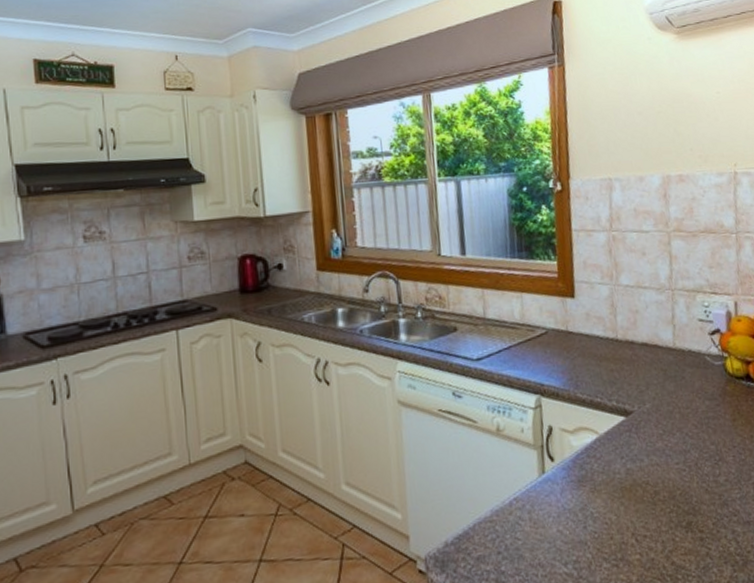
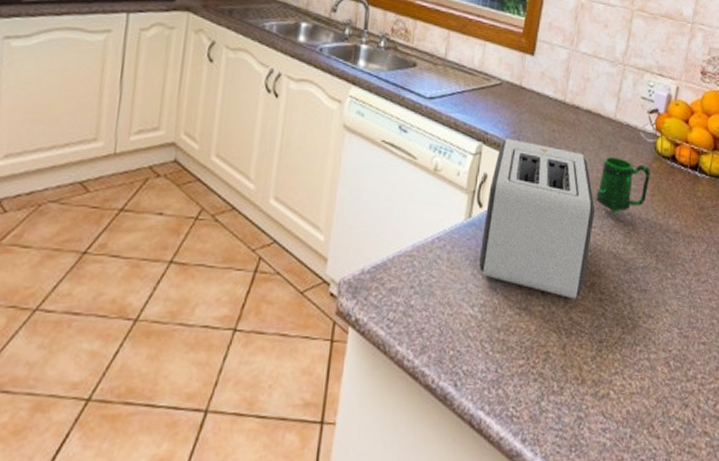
toaster: none [557,386,680,542] -> present [478,138,596,299]
mug: none [672,386,728,447] -> present [596,157,651,214]

